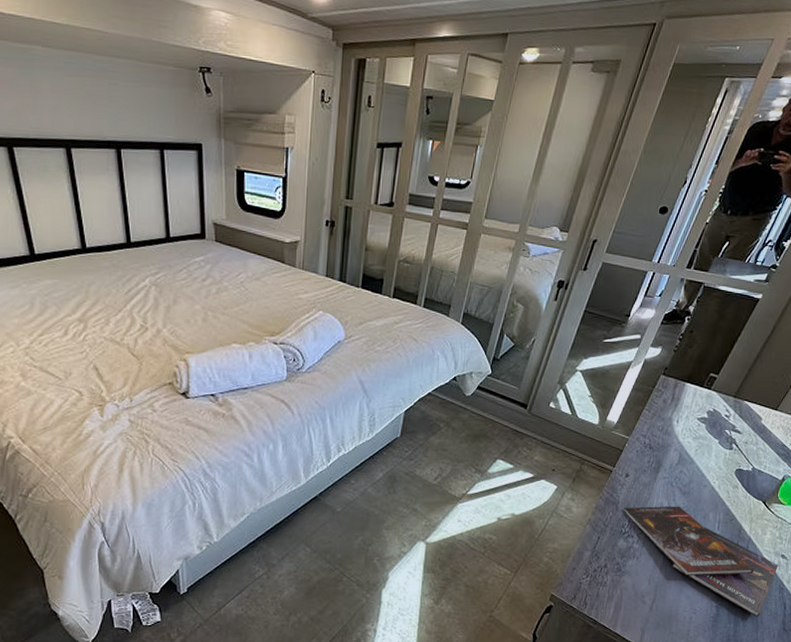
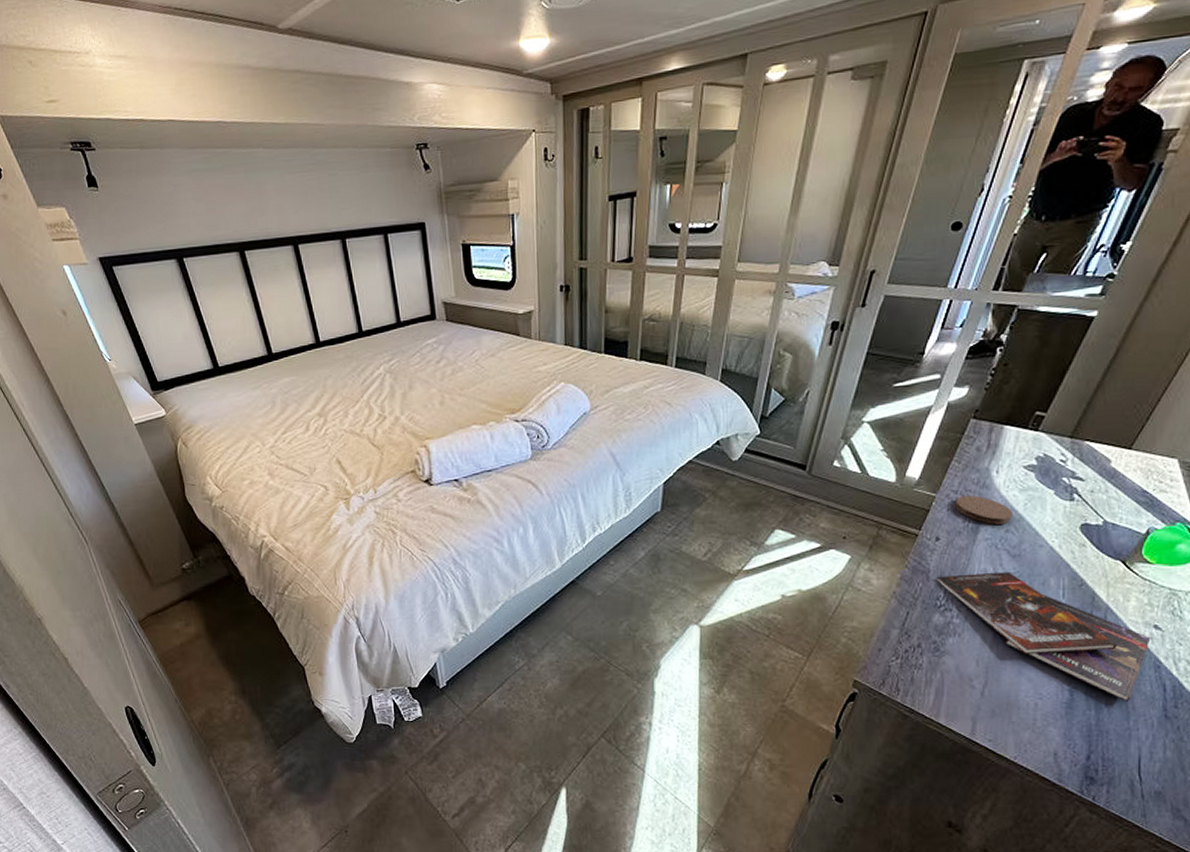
coaster: none [642,440,687,466] -> present [953,495,1014,524]

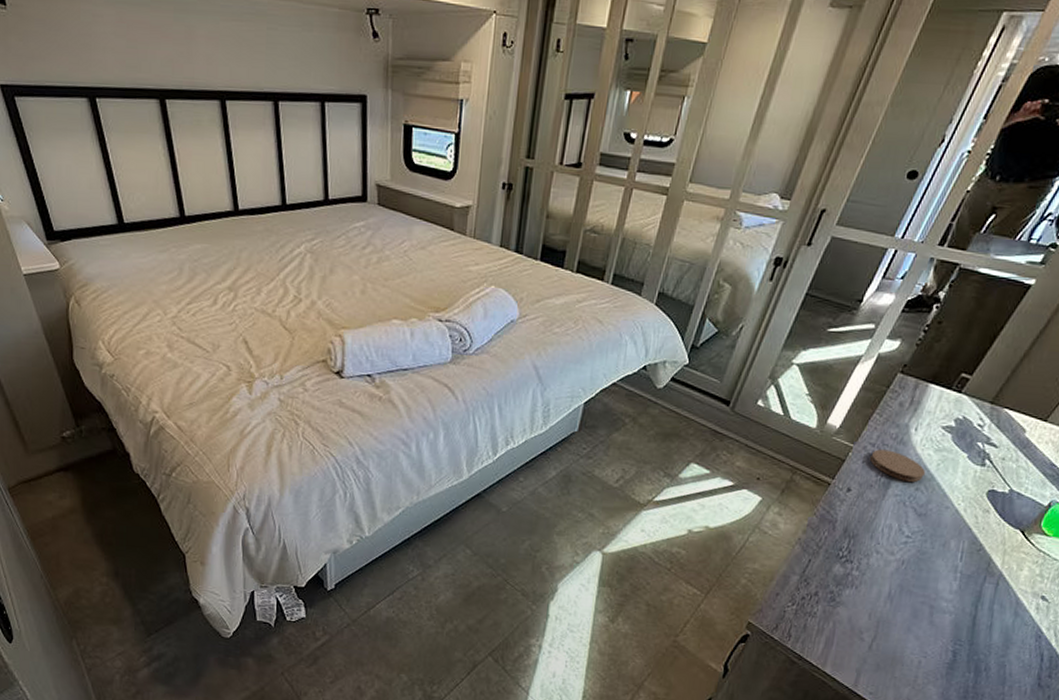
booklet: present [937,571,1151,702] -> none [842,527,1037,668]

